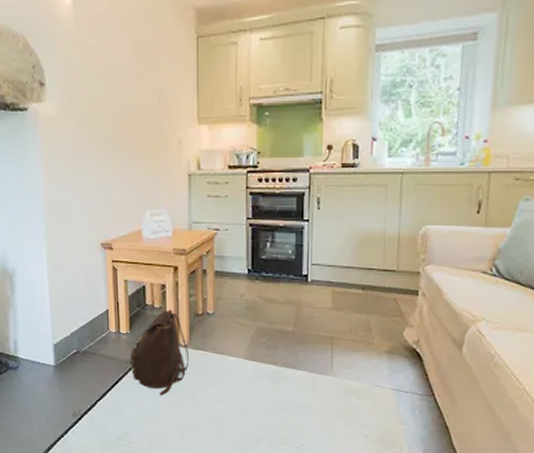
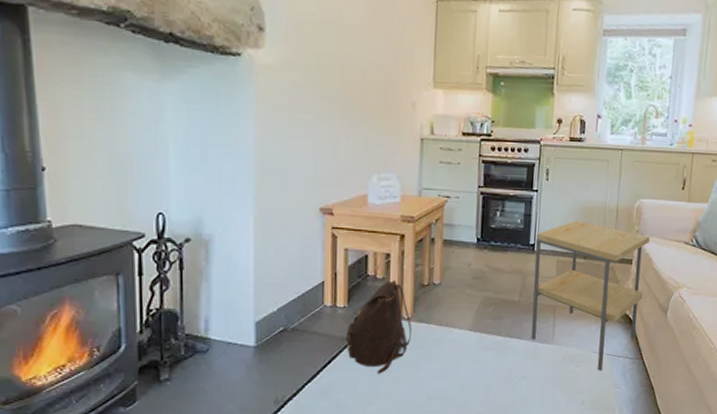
side table: none [307,250,439,406] -> present [531,221,650,371]

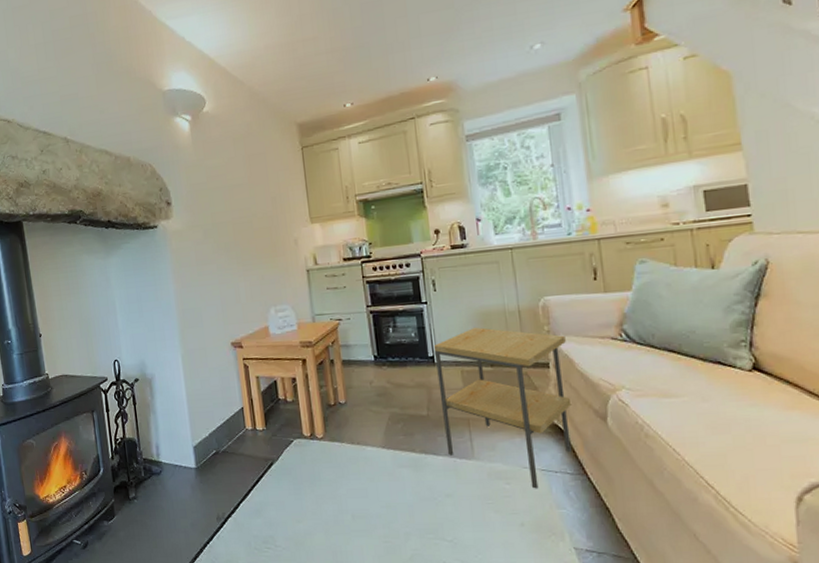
backpack: present [345,280,412,374] -> none [268,402,327,493]

